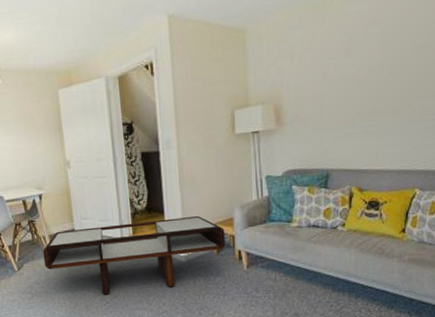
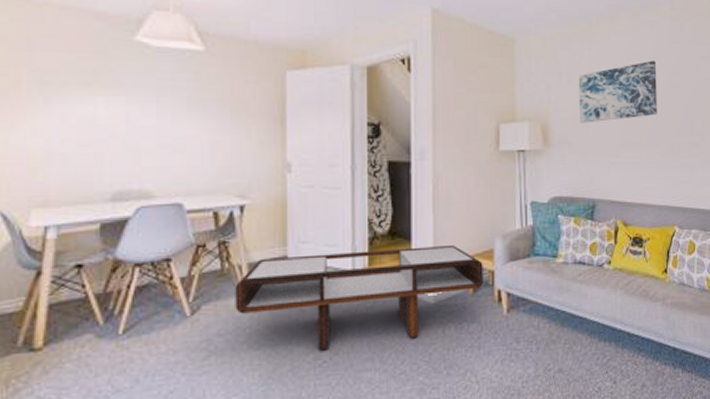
wall art: none [311,24,399,100] -> present [578,60,657,123]

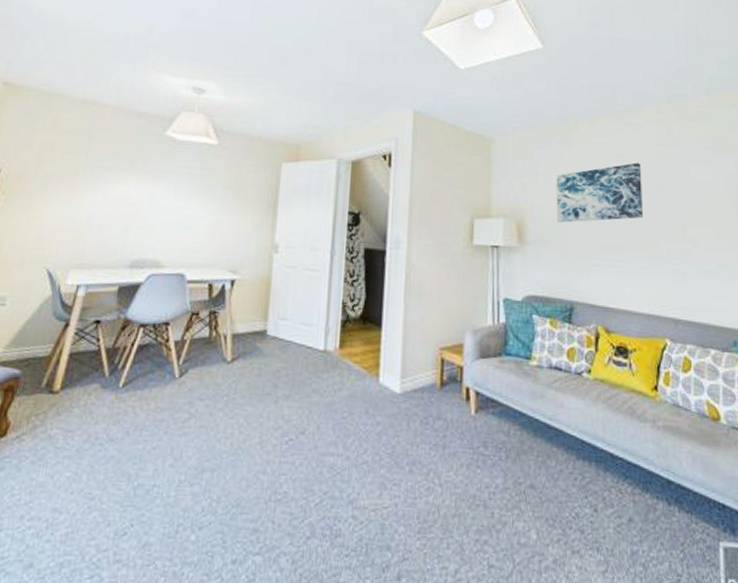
coffee table: present [235,245,483,351] -> none [217,330,452,428]

